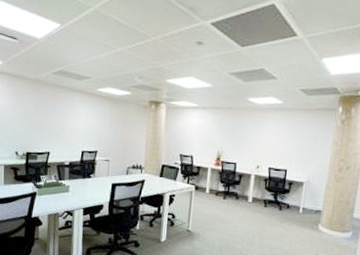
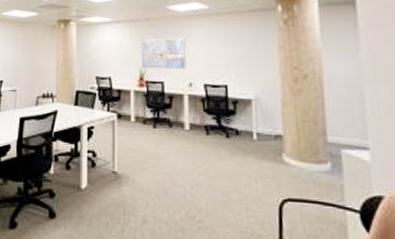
wall art: none [219,125,259,154] -> present [140,37,186,69]

